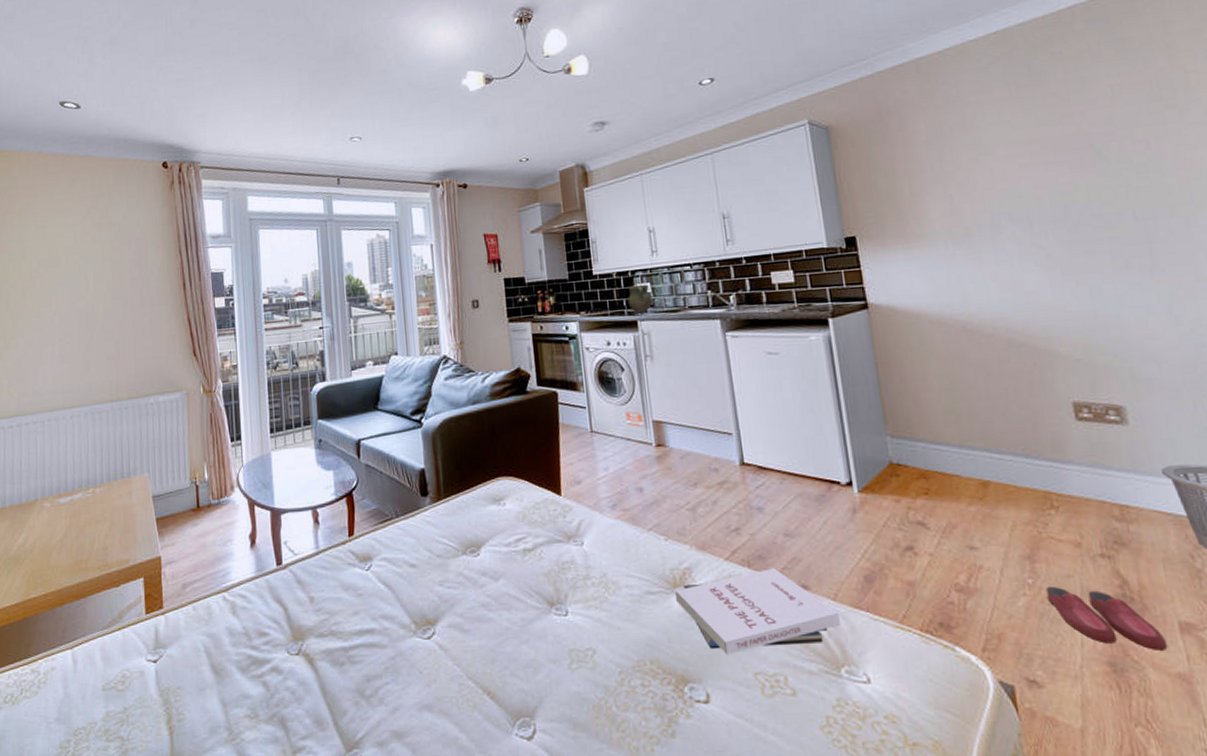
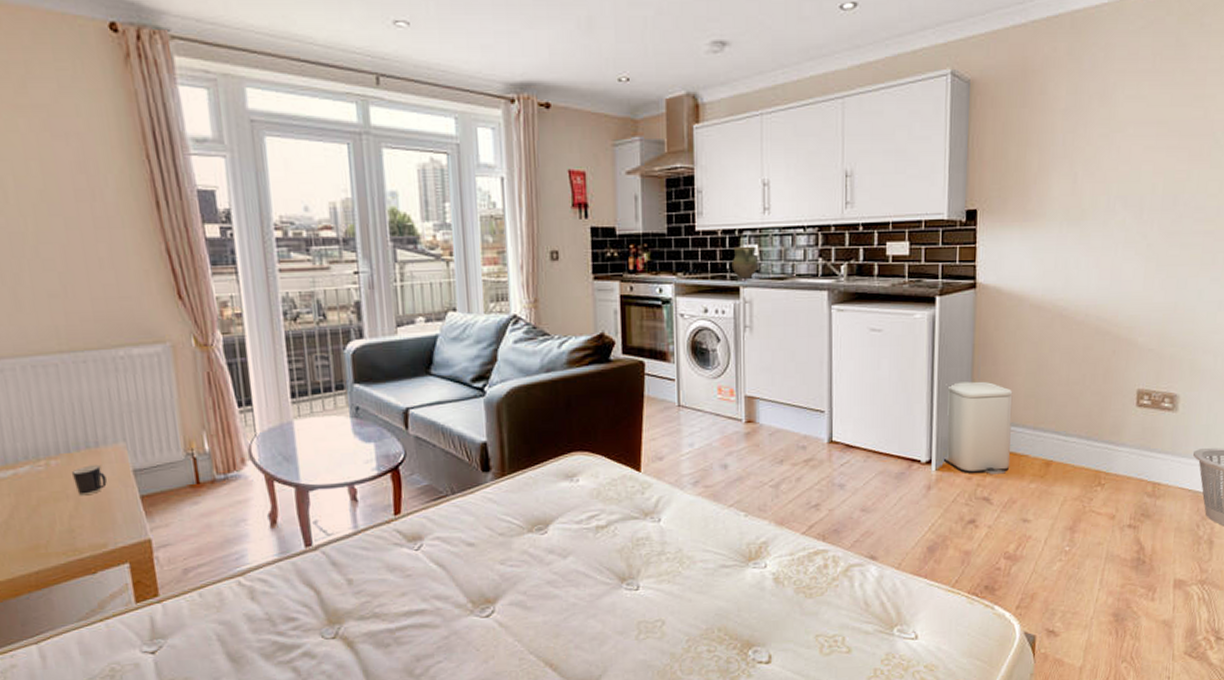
mug: none [109,492,133,518] -> present [71,464,107,496]
books: present [674,568,840,655] -> none [749,541,900,621]
pedal bin: none [854,399,942,497] -> present [943,381,1013,475]
slippers: present [1045,586,1167,650] -> none [1078,552,1161,603]

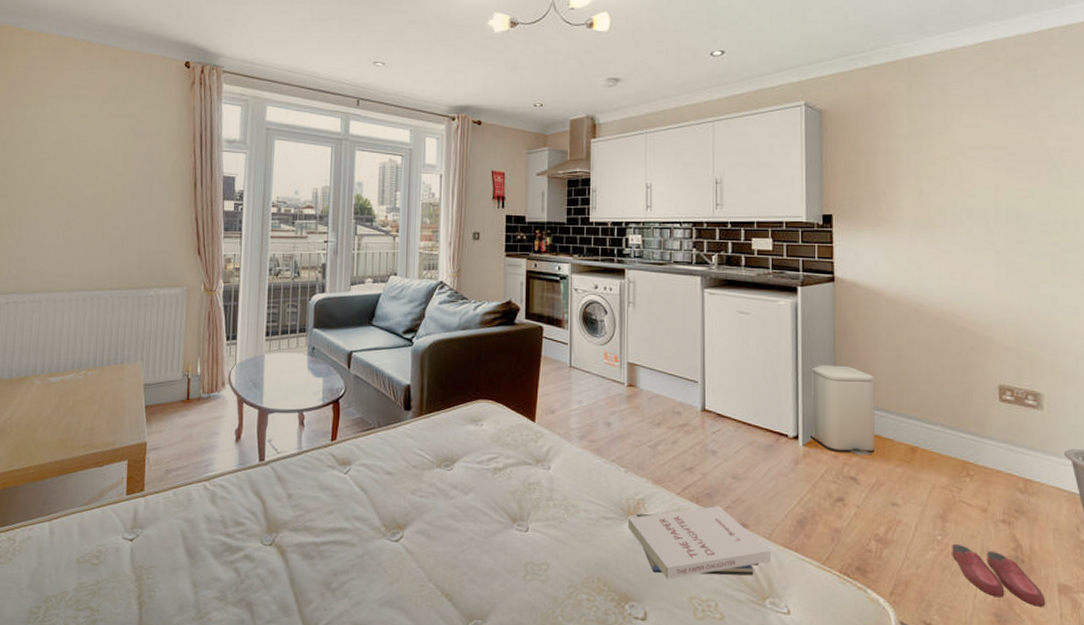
mug: present [71,464,107,496] -> none [100,377,124,402]
ceramic jug: present [732,246,758,279] -> none [619,236,641,263]
books: none [749,541,900,621] -> present [627,506,771,580]
slippers: none [1078,552,1161,603] -> present [952,543,1045,607]

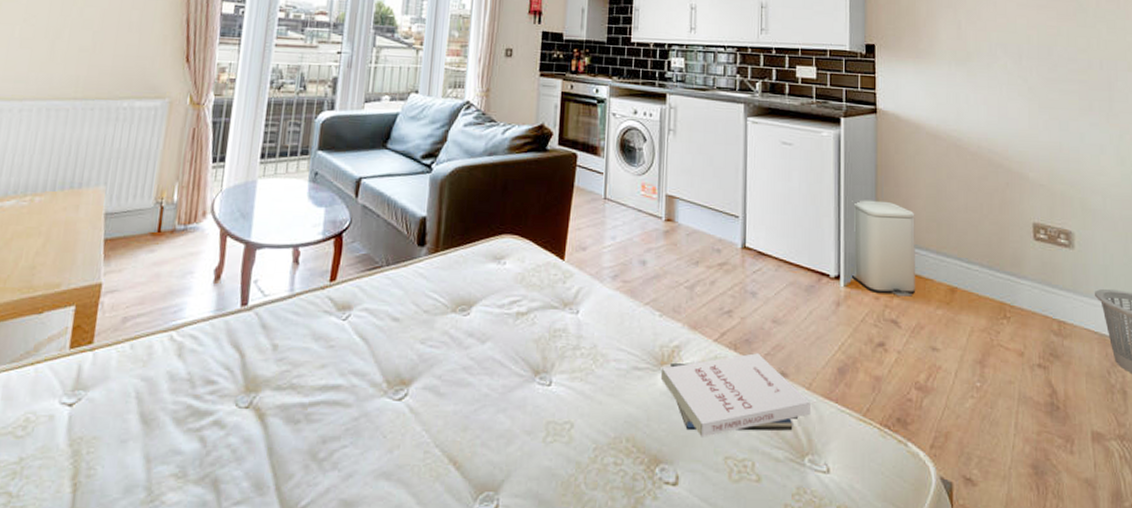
slippers: present [952,543,1045,607] -> none [990,390,1079,457]

